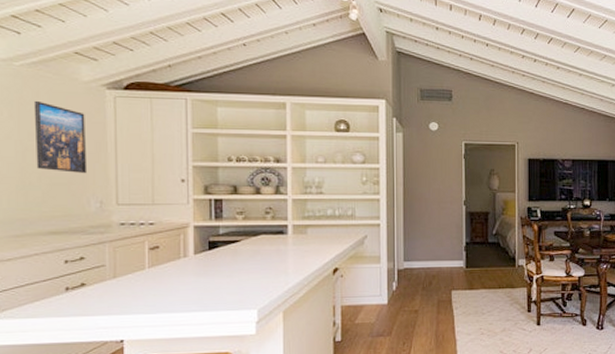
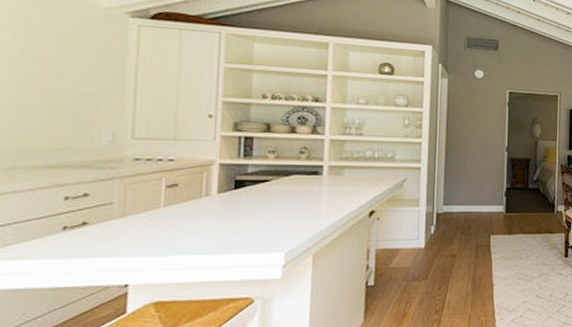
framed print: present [33,100,88,174] -> none [39,24,103,105]

